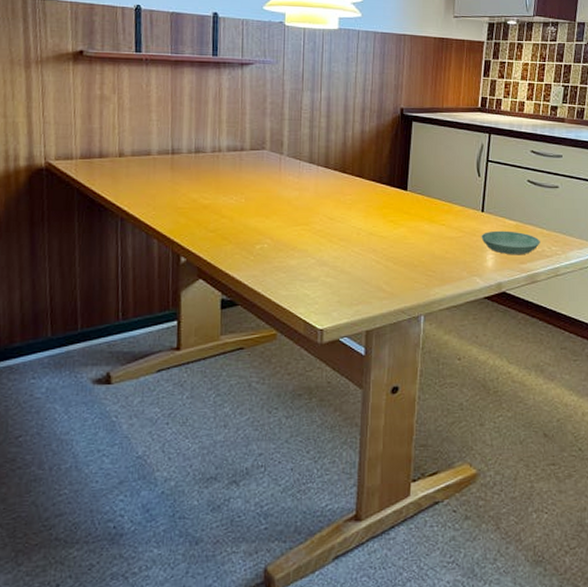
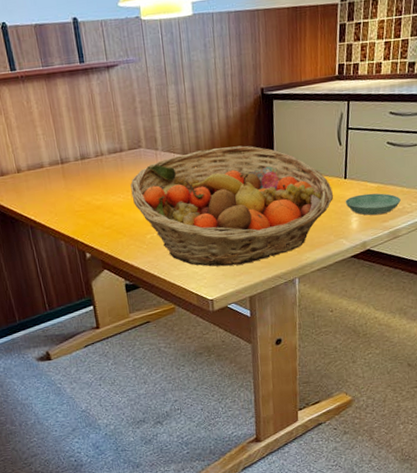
fruit basket: none [246,161,469,292] -> present [130,145,334,267]

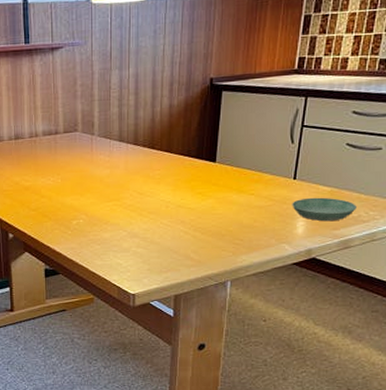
fruit basket: present [130,145,334,267] -> none [62,136,280,261]

